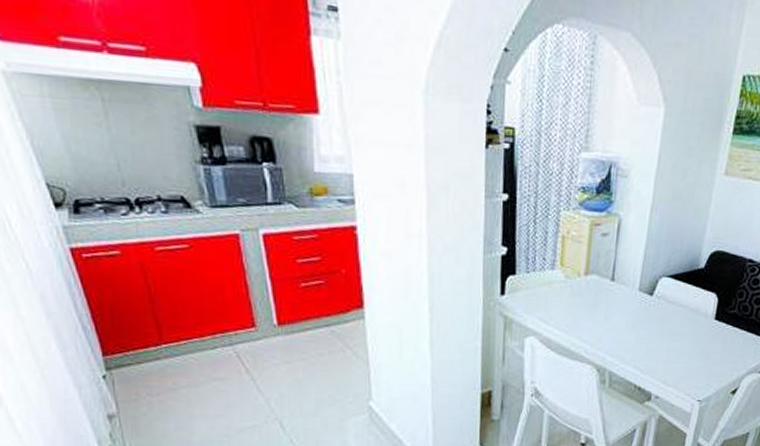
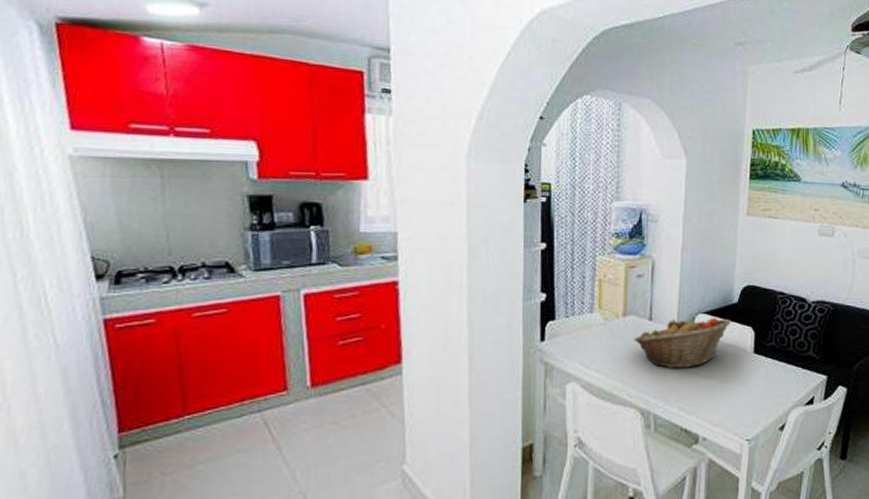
fruit basket: none [594,281,696,330] -> present [633,318,732,368]

